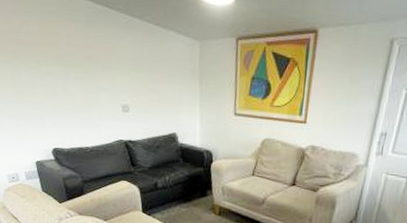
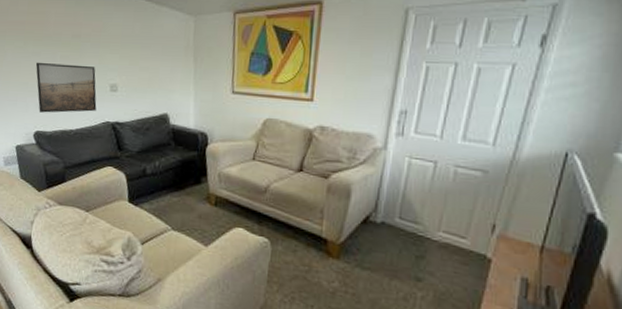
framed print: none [50,82,110,131] -> present [36,62,97,113]

